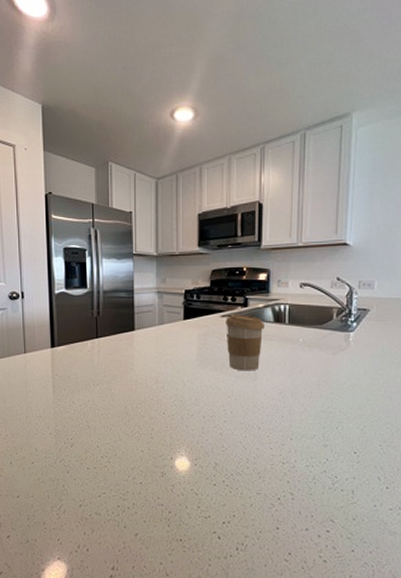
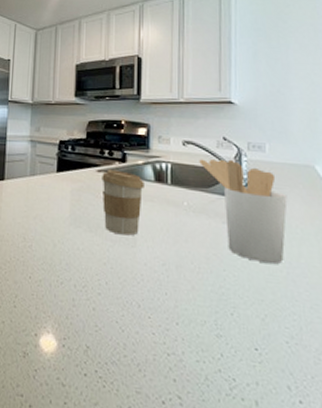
utensil holder: none [314,298,390,386] -> present [199,159,288,265]

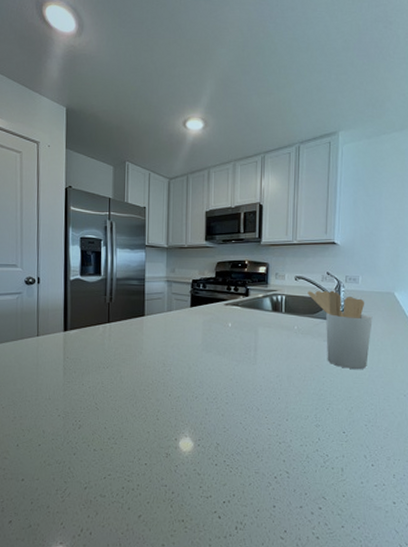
coffee cup: present [102,169,144,236] -> none [229,303,264,356]

